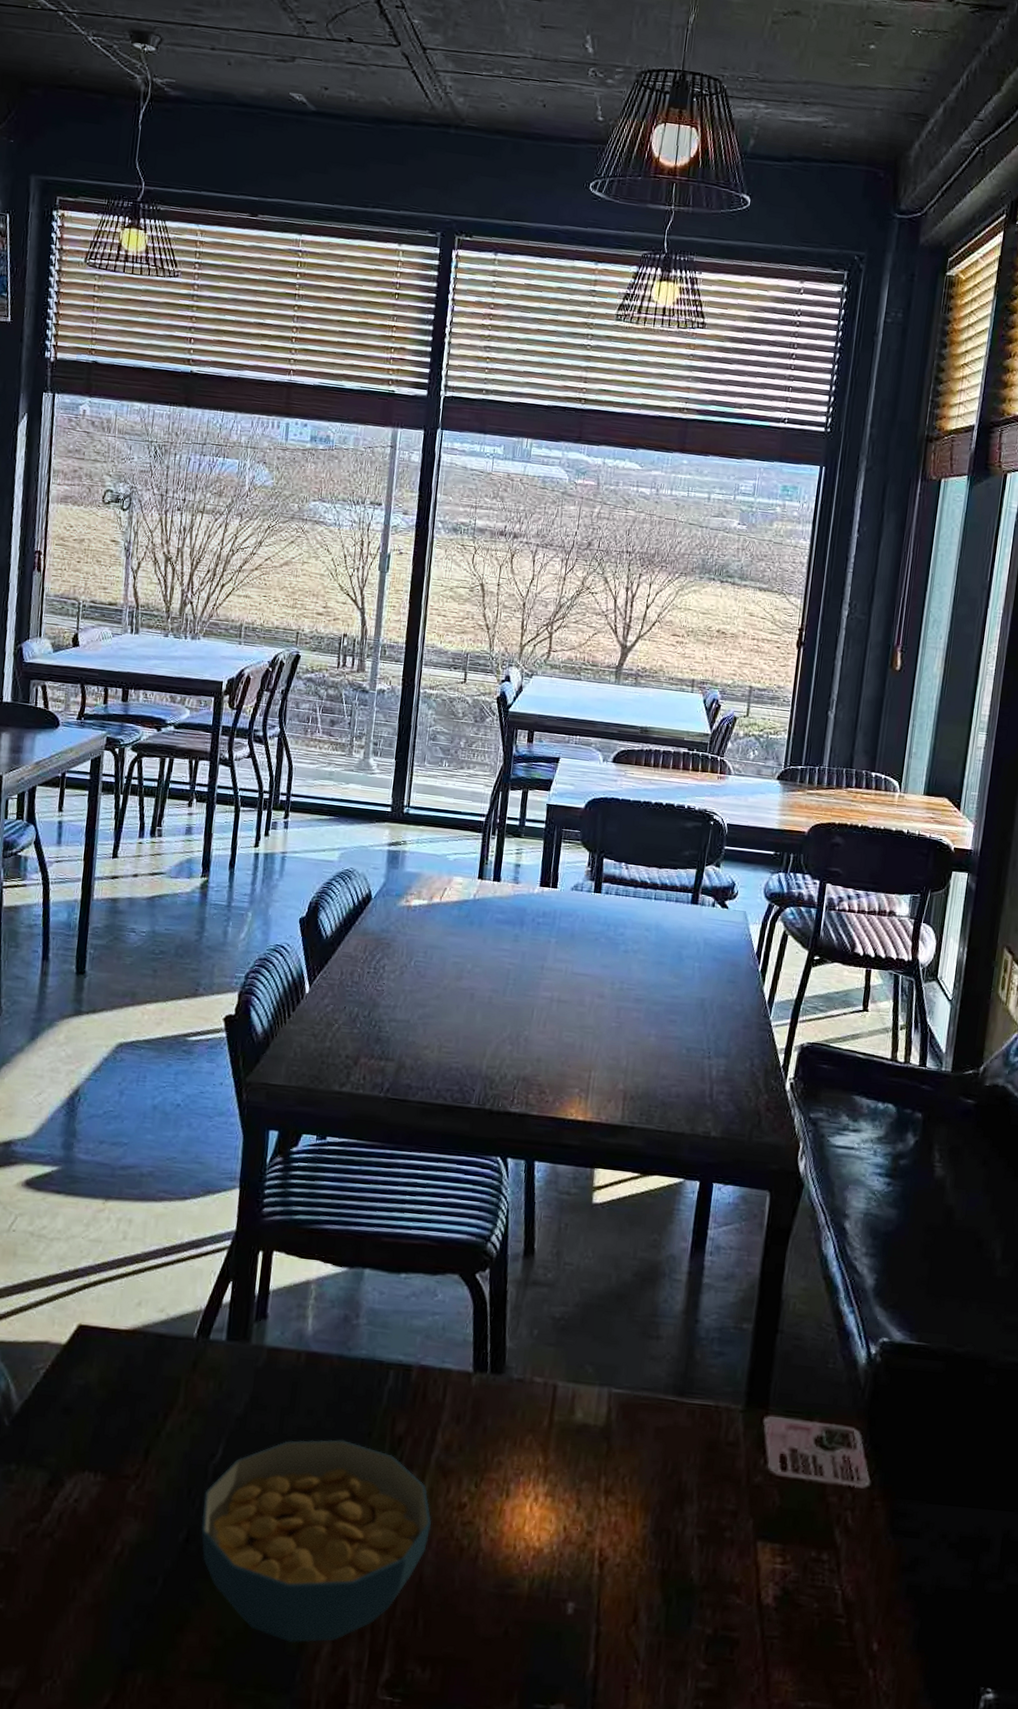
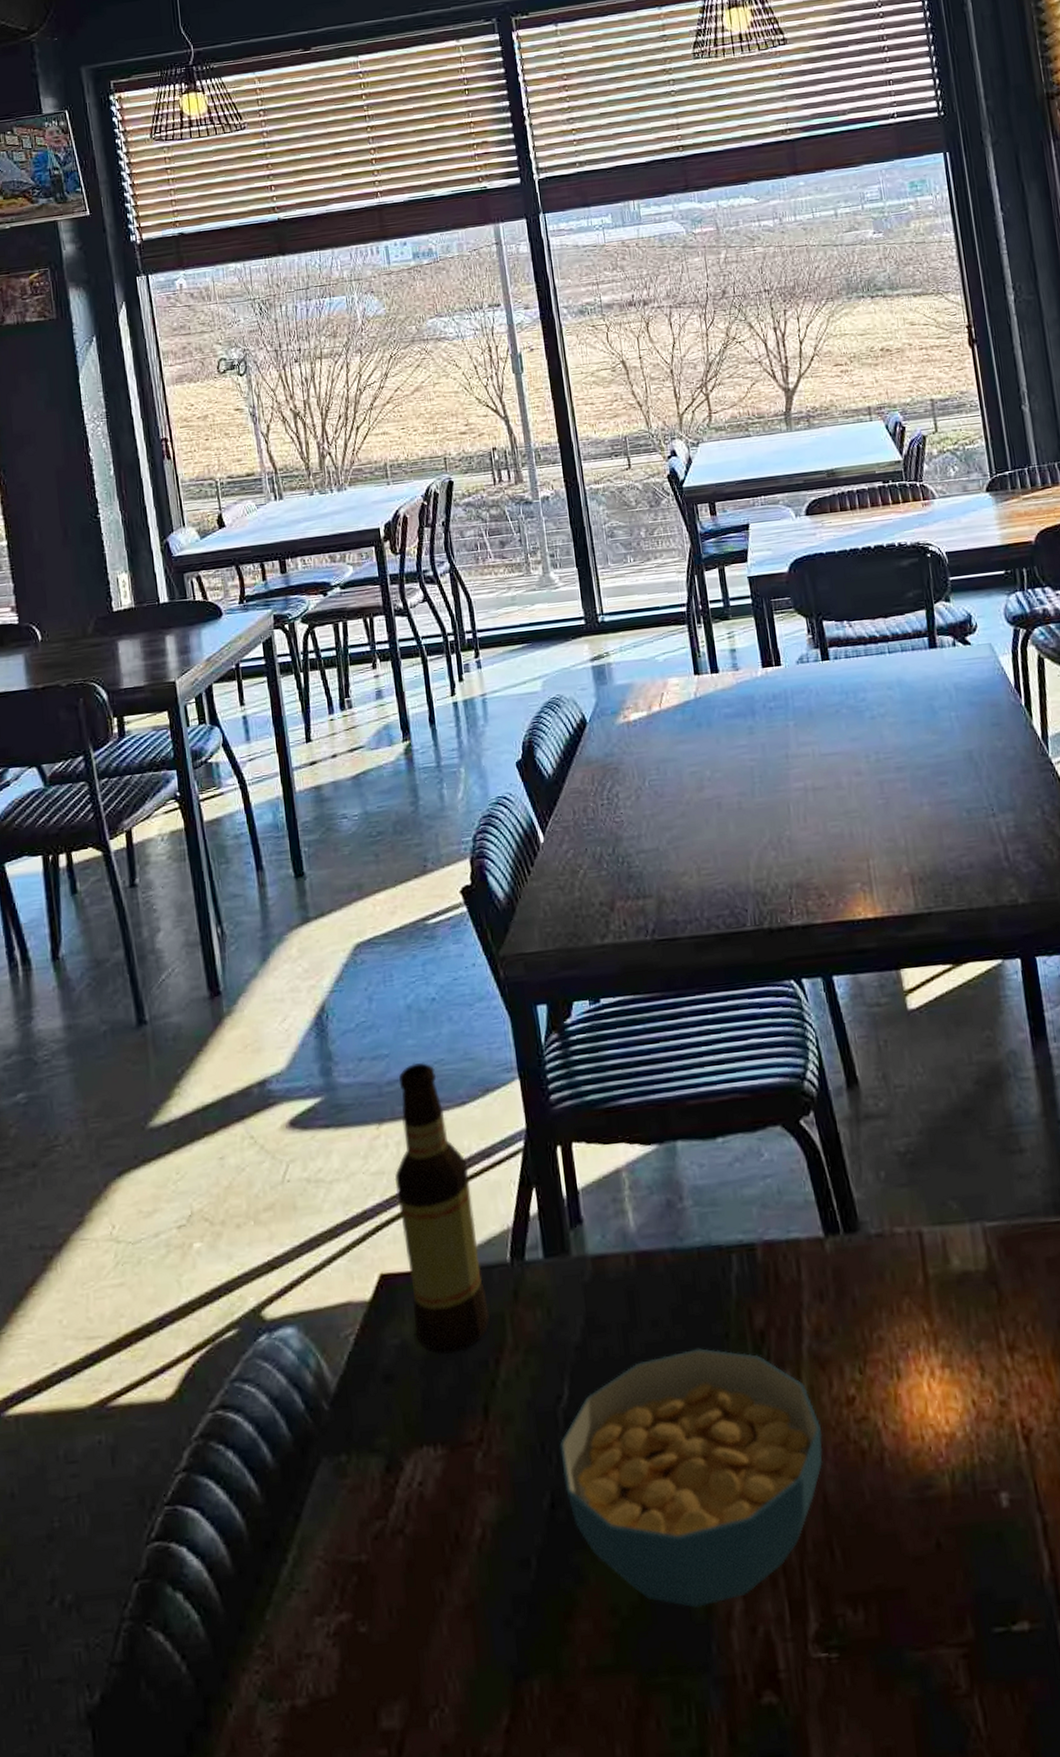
bottle: none [99,1155,177,1402] -> present [394,1062,490,1355]

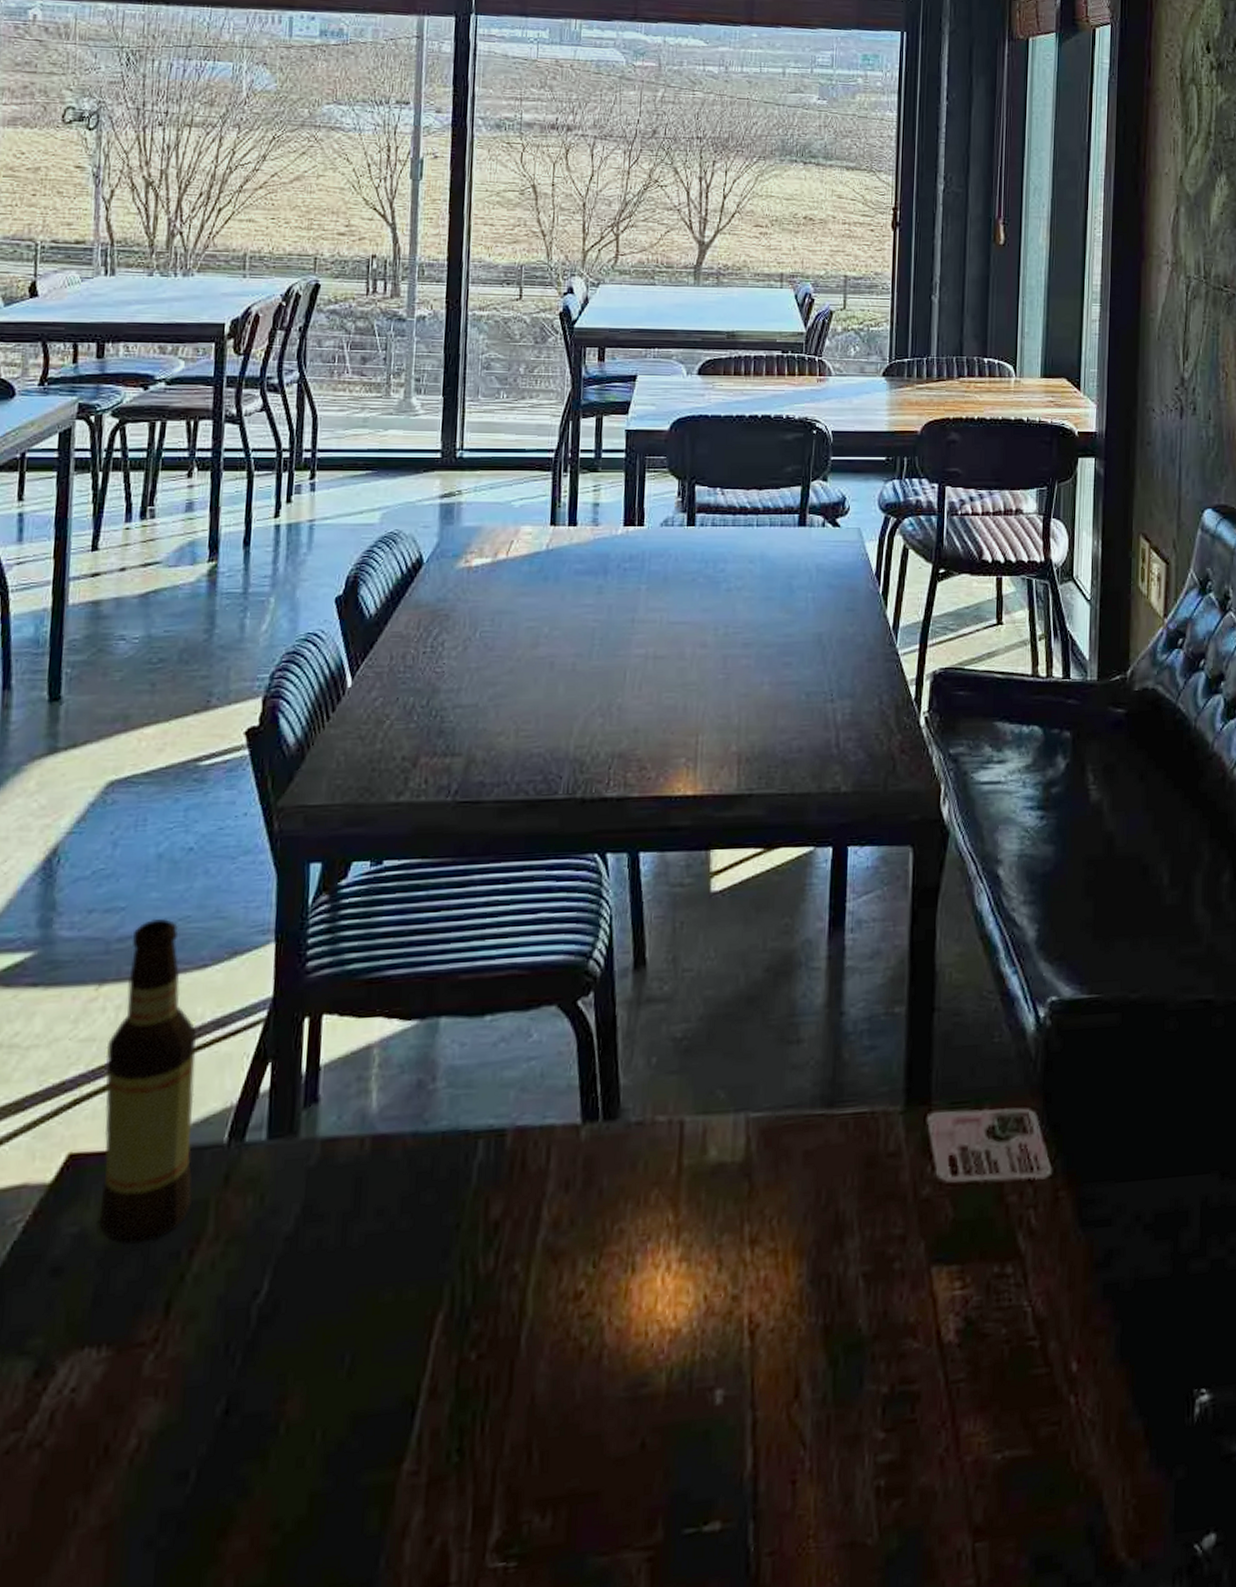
cereal bowl: present [559,1347,823,1608] -> none [245,1239,542,1520]

